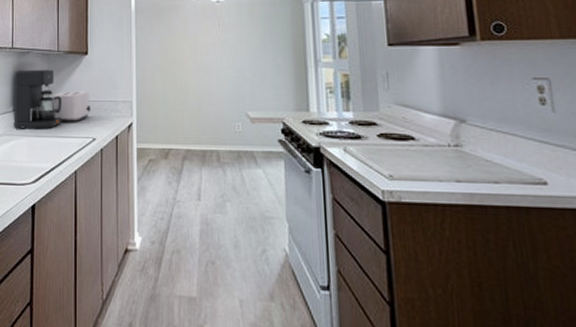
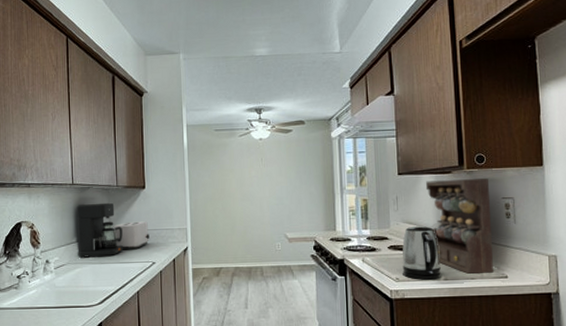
kettle: none [396,109,451,181] -> present [402,225,441,280]
spice rack: none [424,53,526,177] -> present [425,178,493,275]

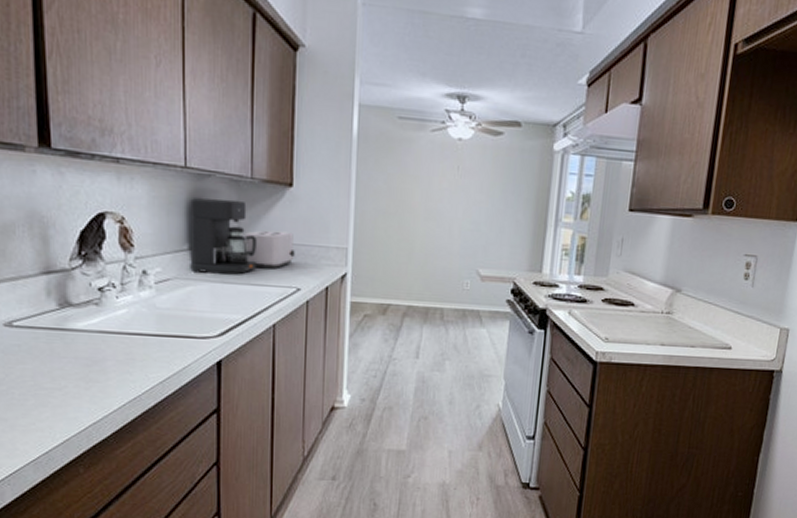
kettle: present [402,225,441,280] -> none [614,277,662,344]
spice rack: present [425,178,493,275] -> none [658,223,733,342]

